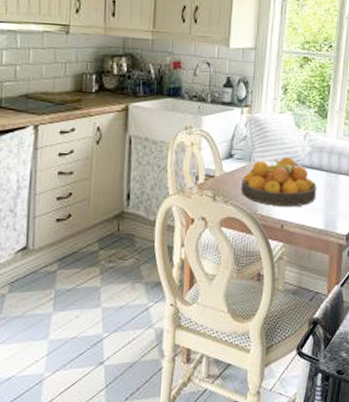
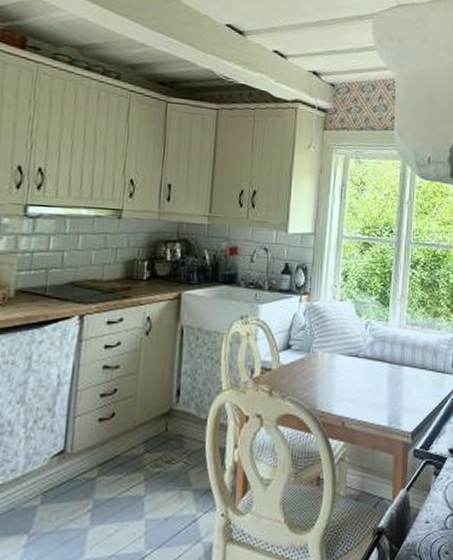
fruit bowl: present [241,157,317,207] -> none [300,348,380,402]

